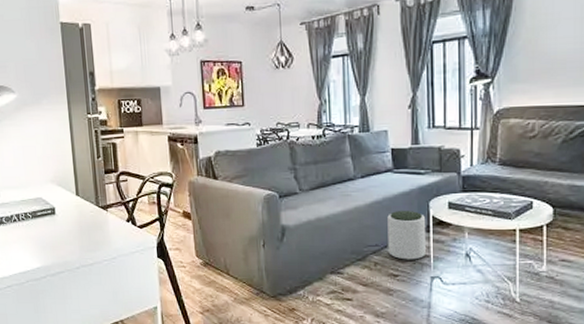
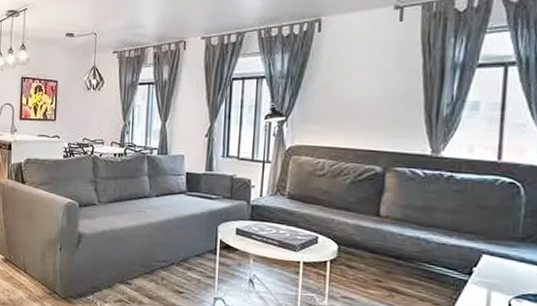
plant pot: present [387,211,427,260] -> none [175,231,214,280]

